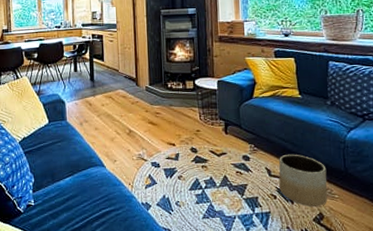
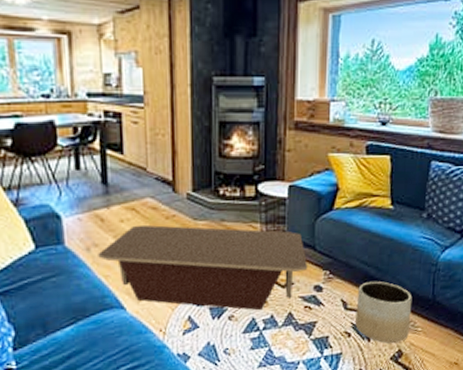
coffee table: none [87,108,237,173] -> present [98,224,308,311]

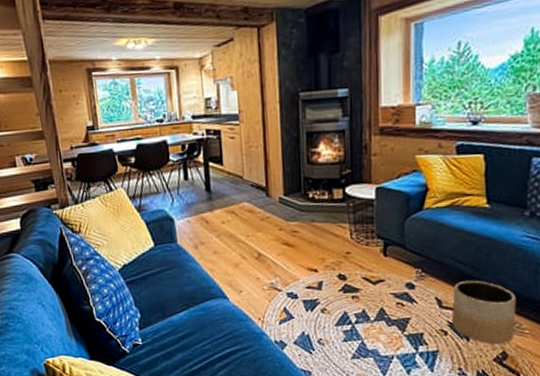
coffee table: present [98,224,308,311] -> none [204,225,399,305]

